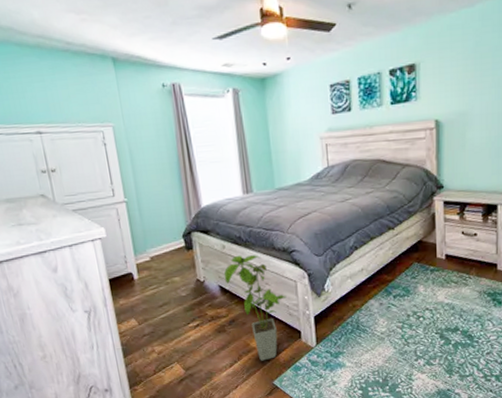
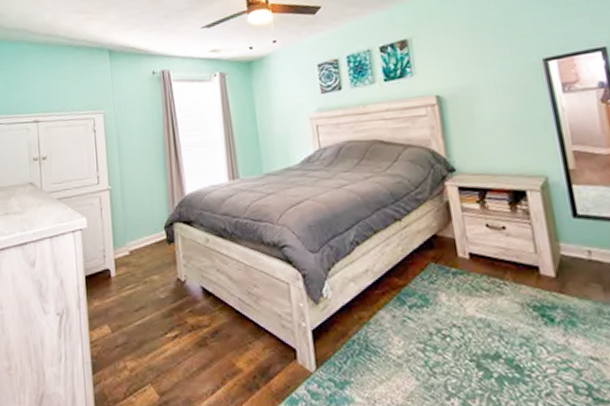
house plant: present [223,255,287,361] -> none [207,250,278,388]

